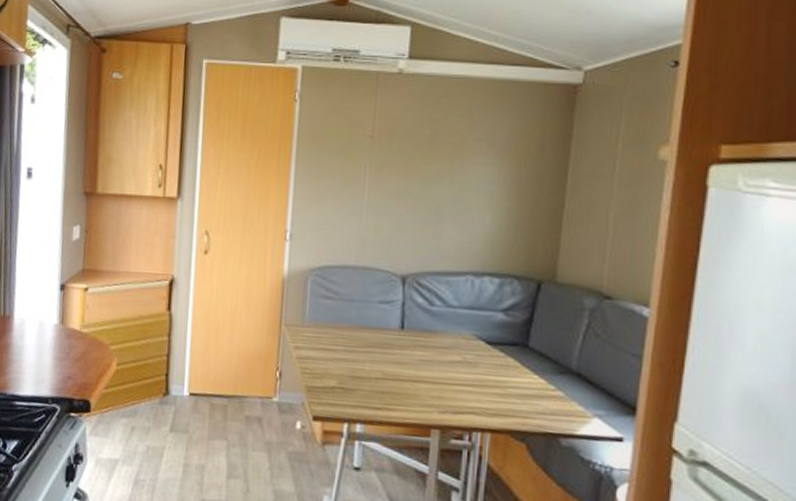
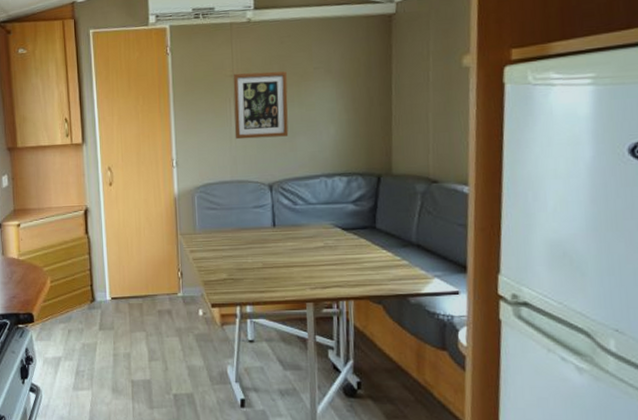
wall art: none [366,134,439,220] -> present [233,71,289,140]

